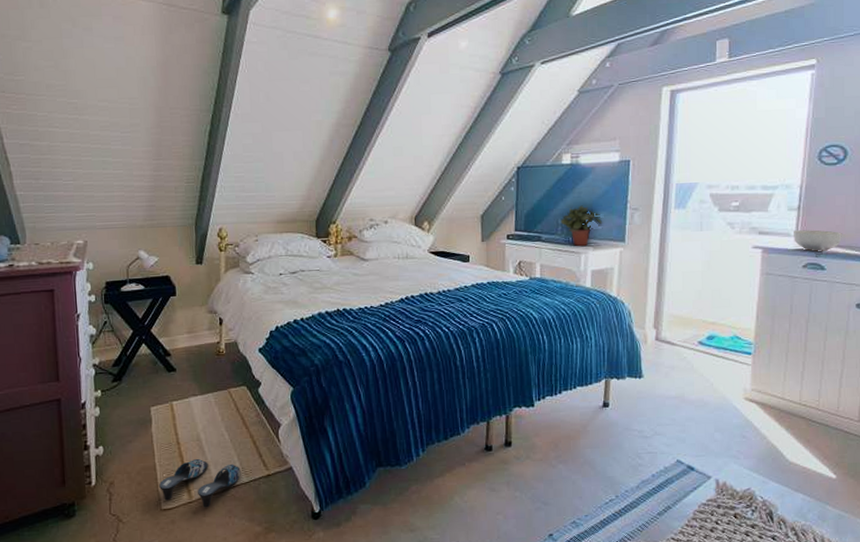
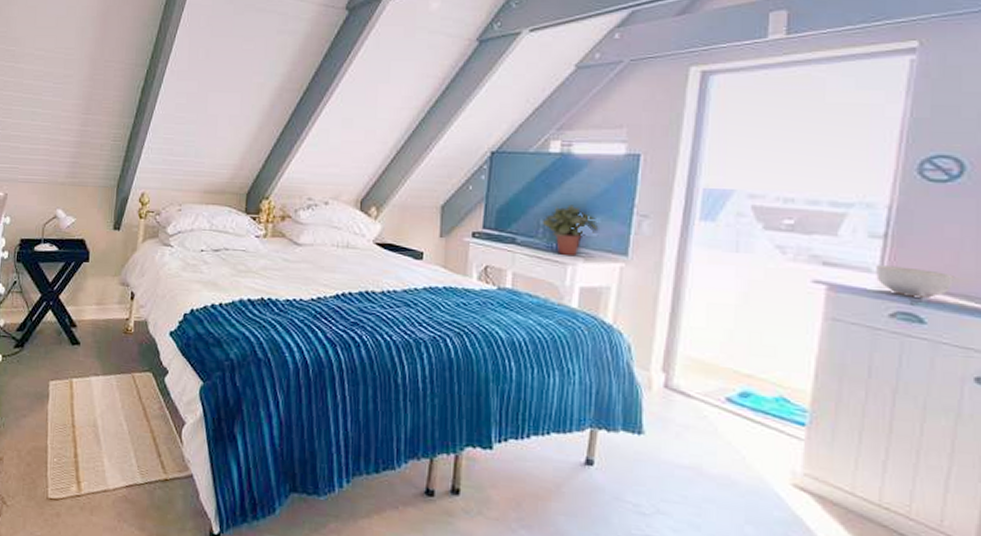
slippers: present [159,458,241,508] -> none [48,446,136,506]

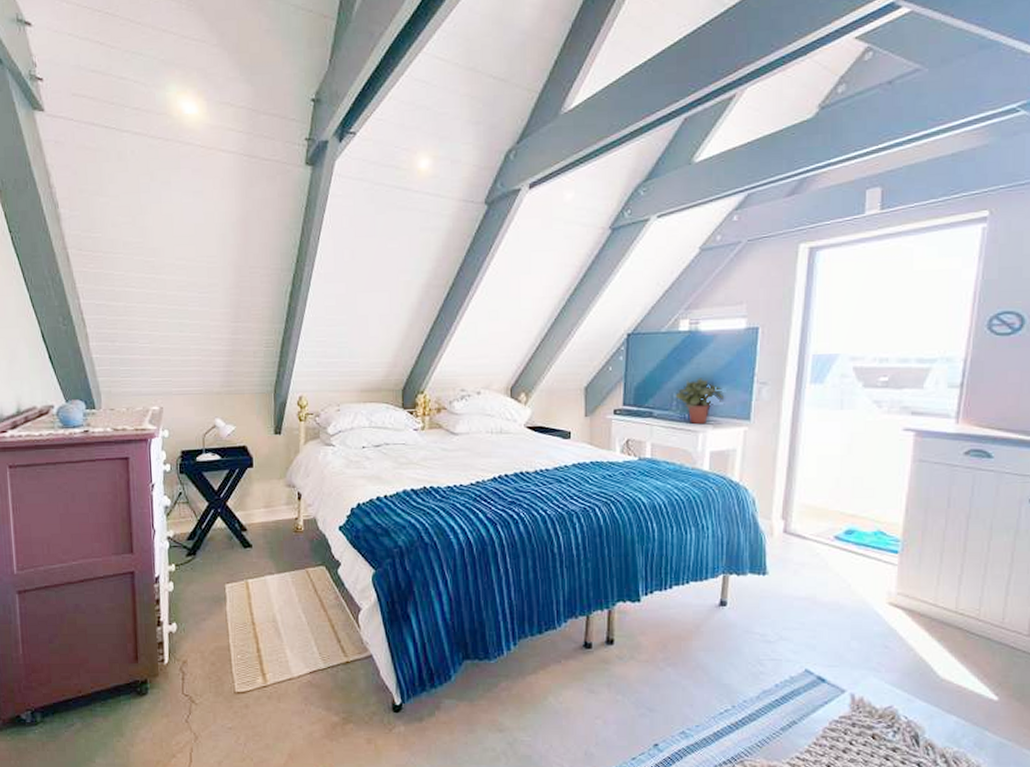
bowl: present [876,265,955,298] -> none [954,410,1016,436]

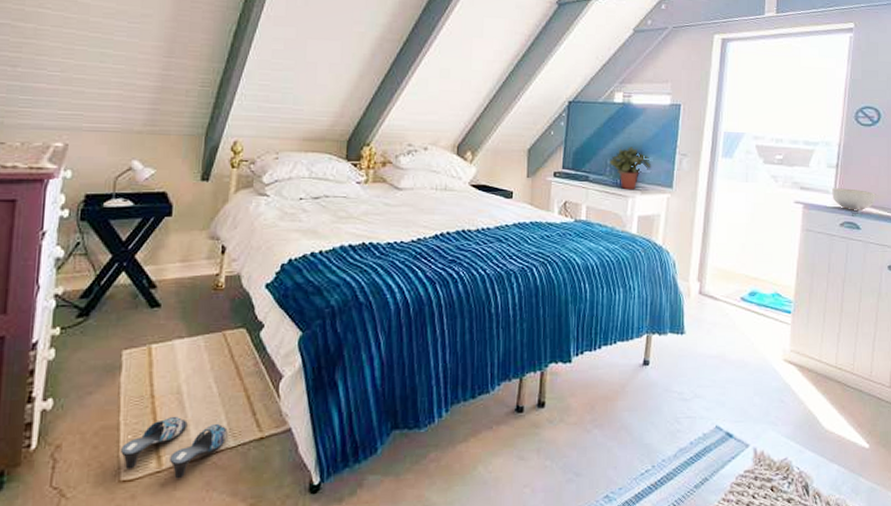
slippers: none [233,640,318,693] -> present [121,416,228,479]
bowl: none [954,410,1016,436] -> present [832,188,877,210]

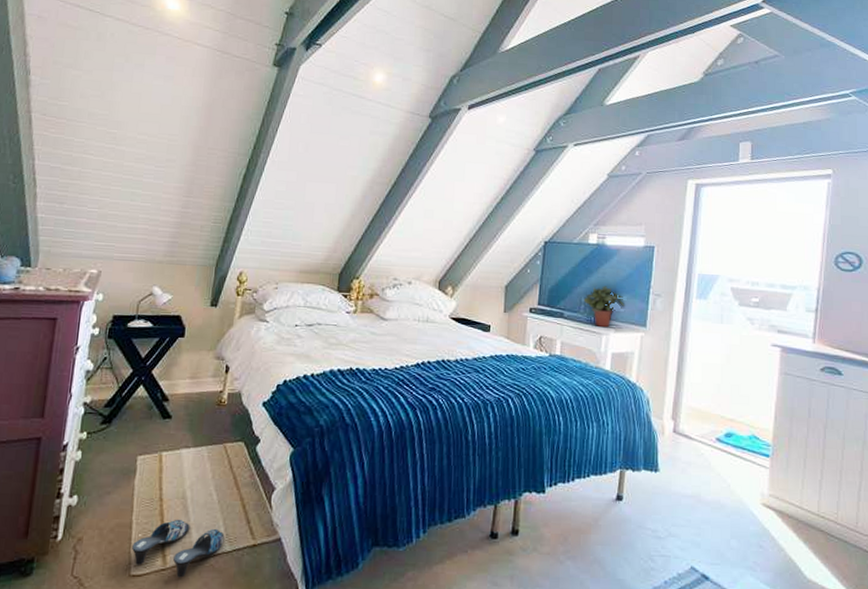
bowl: present [832,188,877,210] -> none [812,332,859,356]

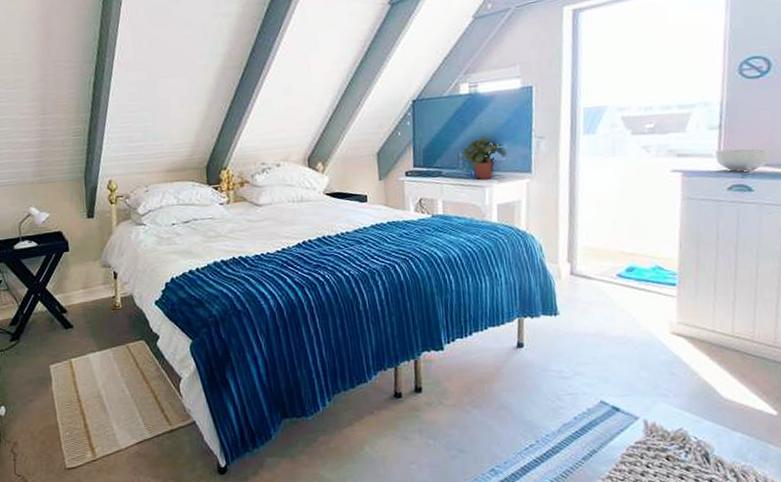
slippers: present [132,519,225,578] -> none [62,415,144,466]
bowl: none [812,332,859,356] -> present [716,149,771,172]

